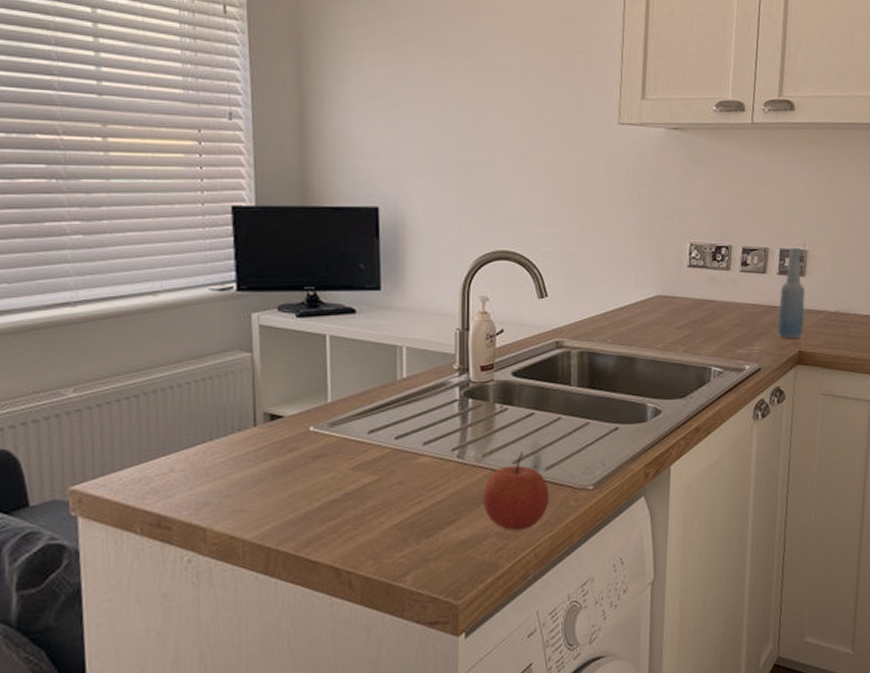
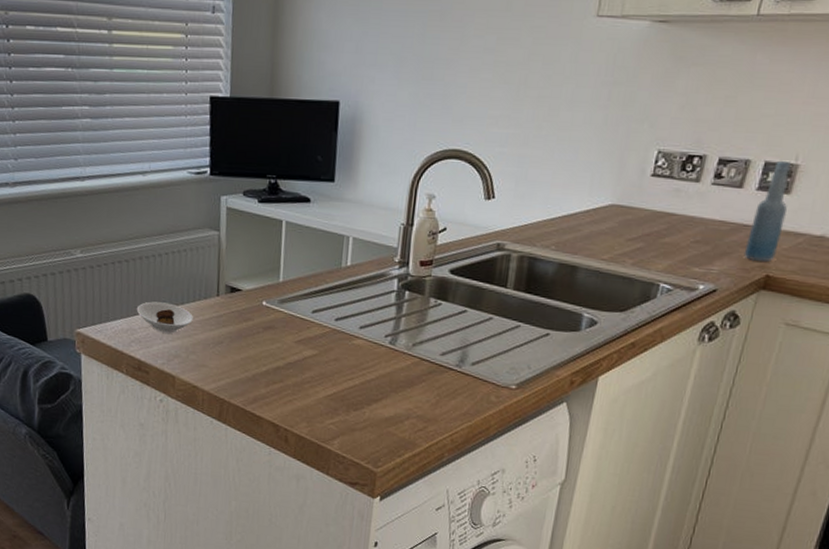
saucer: none [151,441,225,477] -> present [136,301,193,334]
apple: present [482,452,550,531] -> none [408,345,473,417]

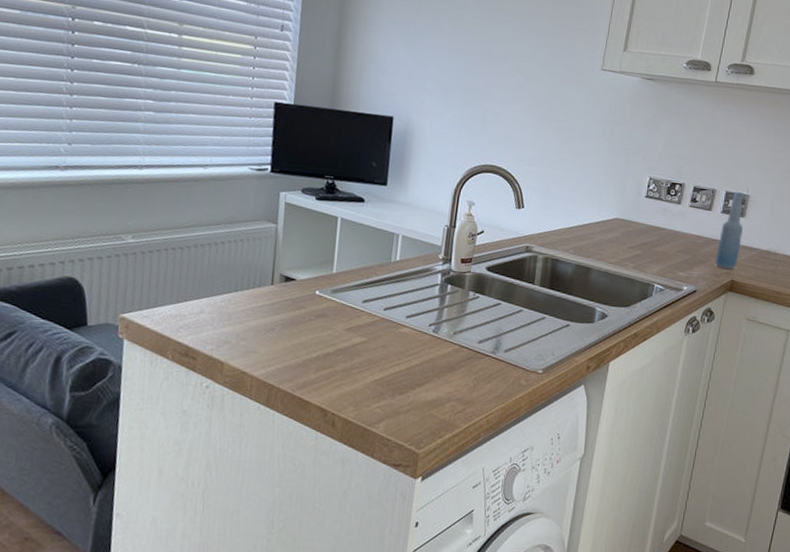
saucer: present [136,301,193,334] -> none [187,288,246,320]

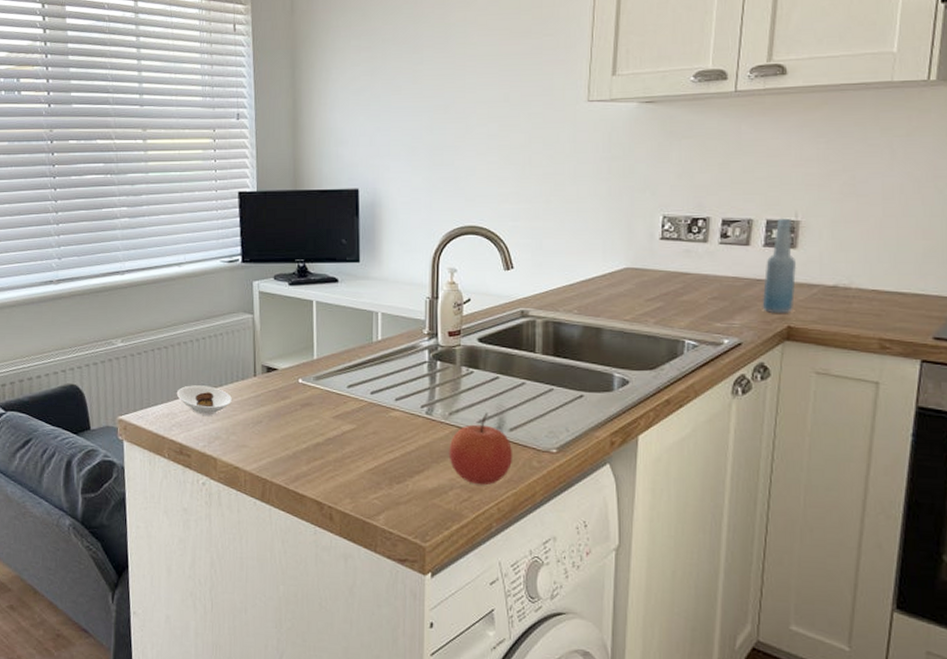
saucer: none [187,288,246,320] -> present [176,385,232,416]
apple: none [449,334,506,399] -> present [449,412,513,485]

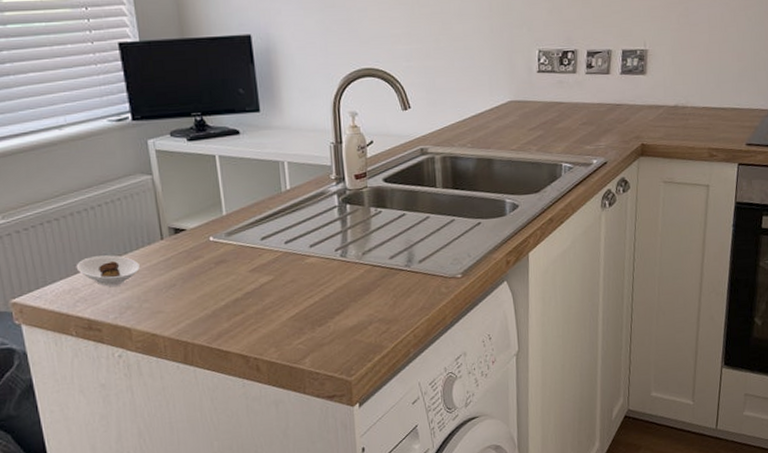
apple: present [449,412,513,485] -> none [365,248,424,317]
bottle: present [762,218,797,313] -> none [621,47,647,133]

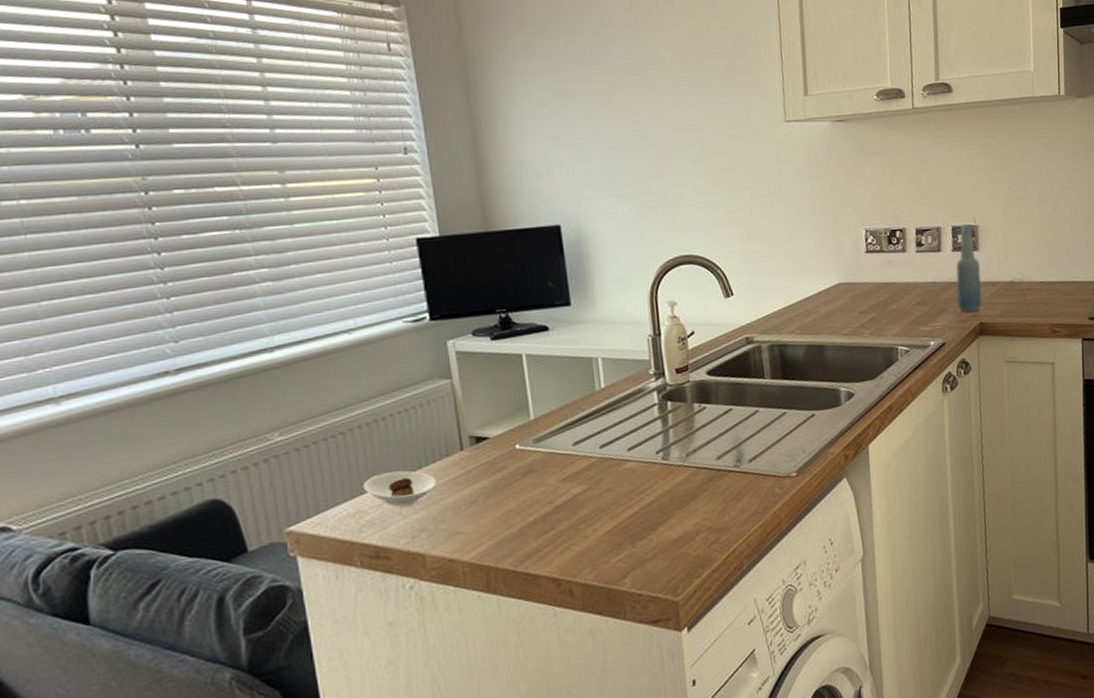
bottle: none [621,47,647,133] -> present [956,223,982,312]

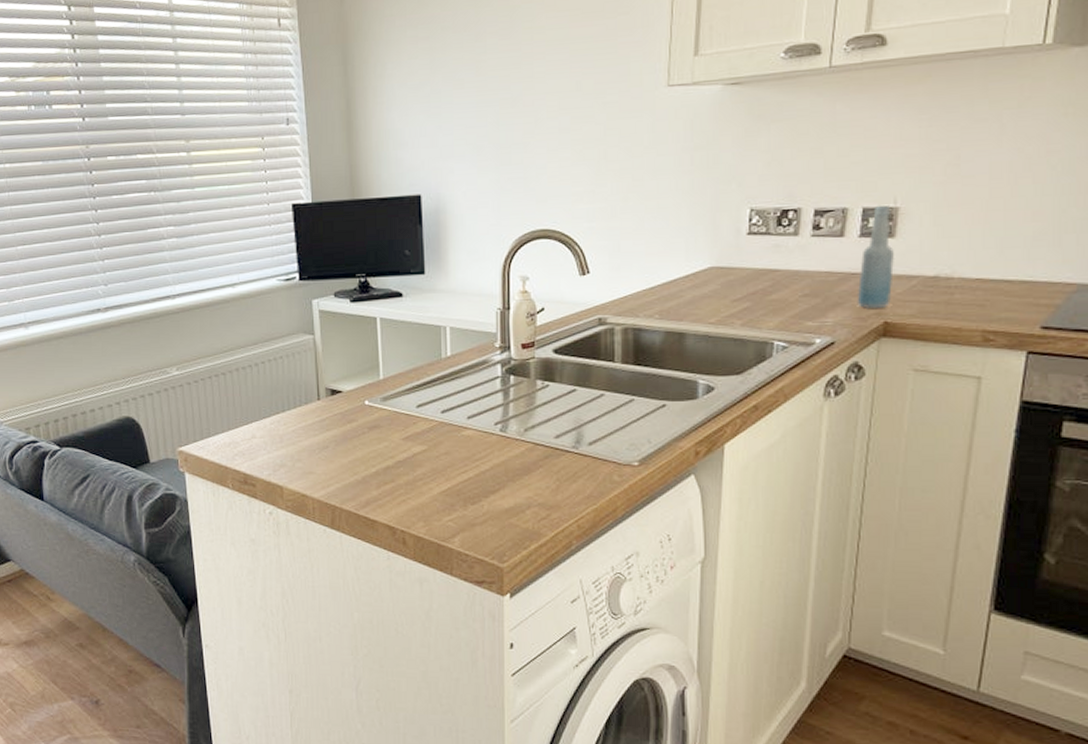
saucer: present [363,470,436,507] -> none [237,412,296,443]

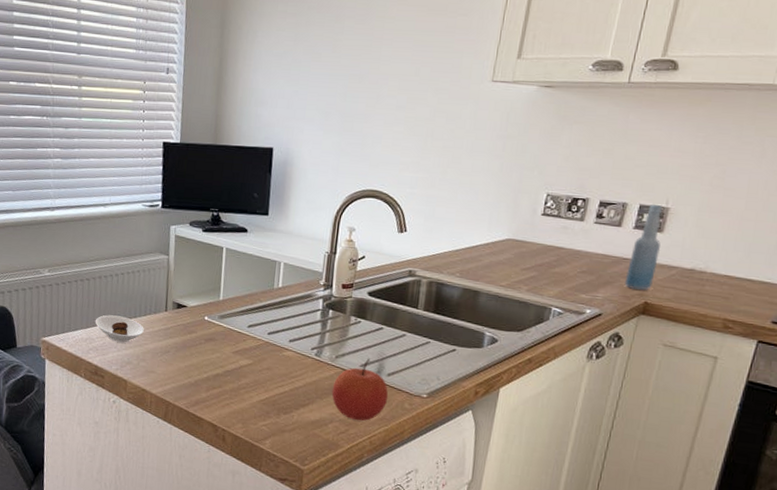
saucer: none [237,412,296,443] -> present [95,315,144,343]
apple: none [525,427,593,503] -> present [331,358,389,421]

